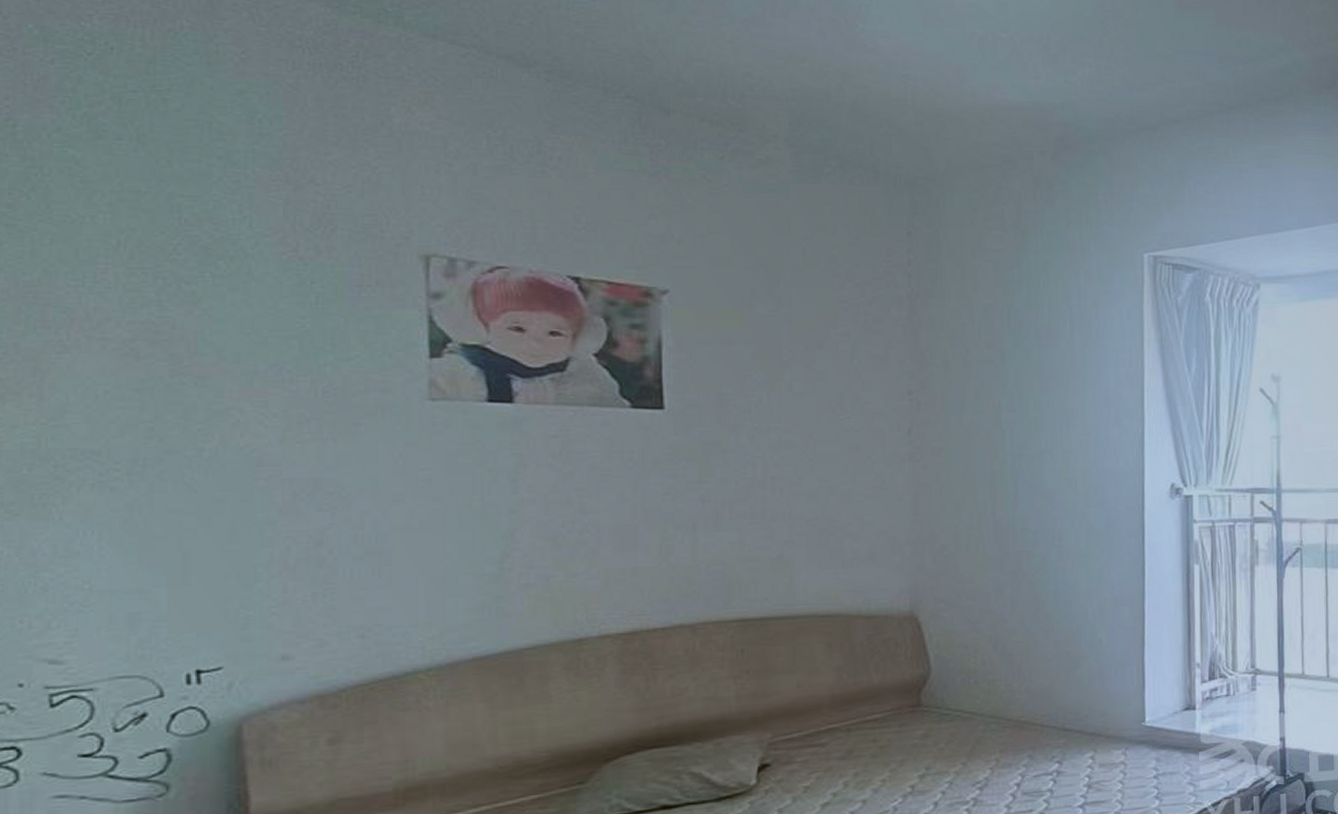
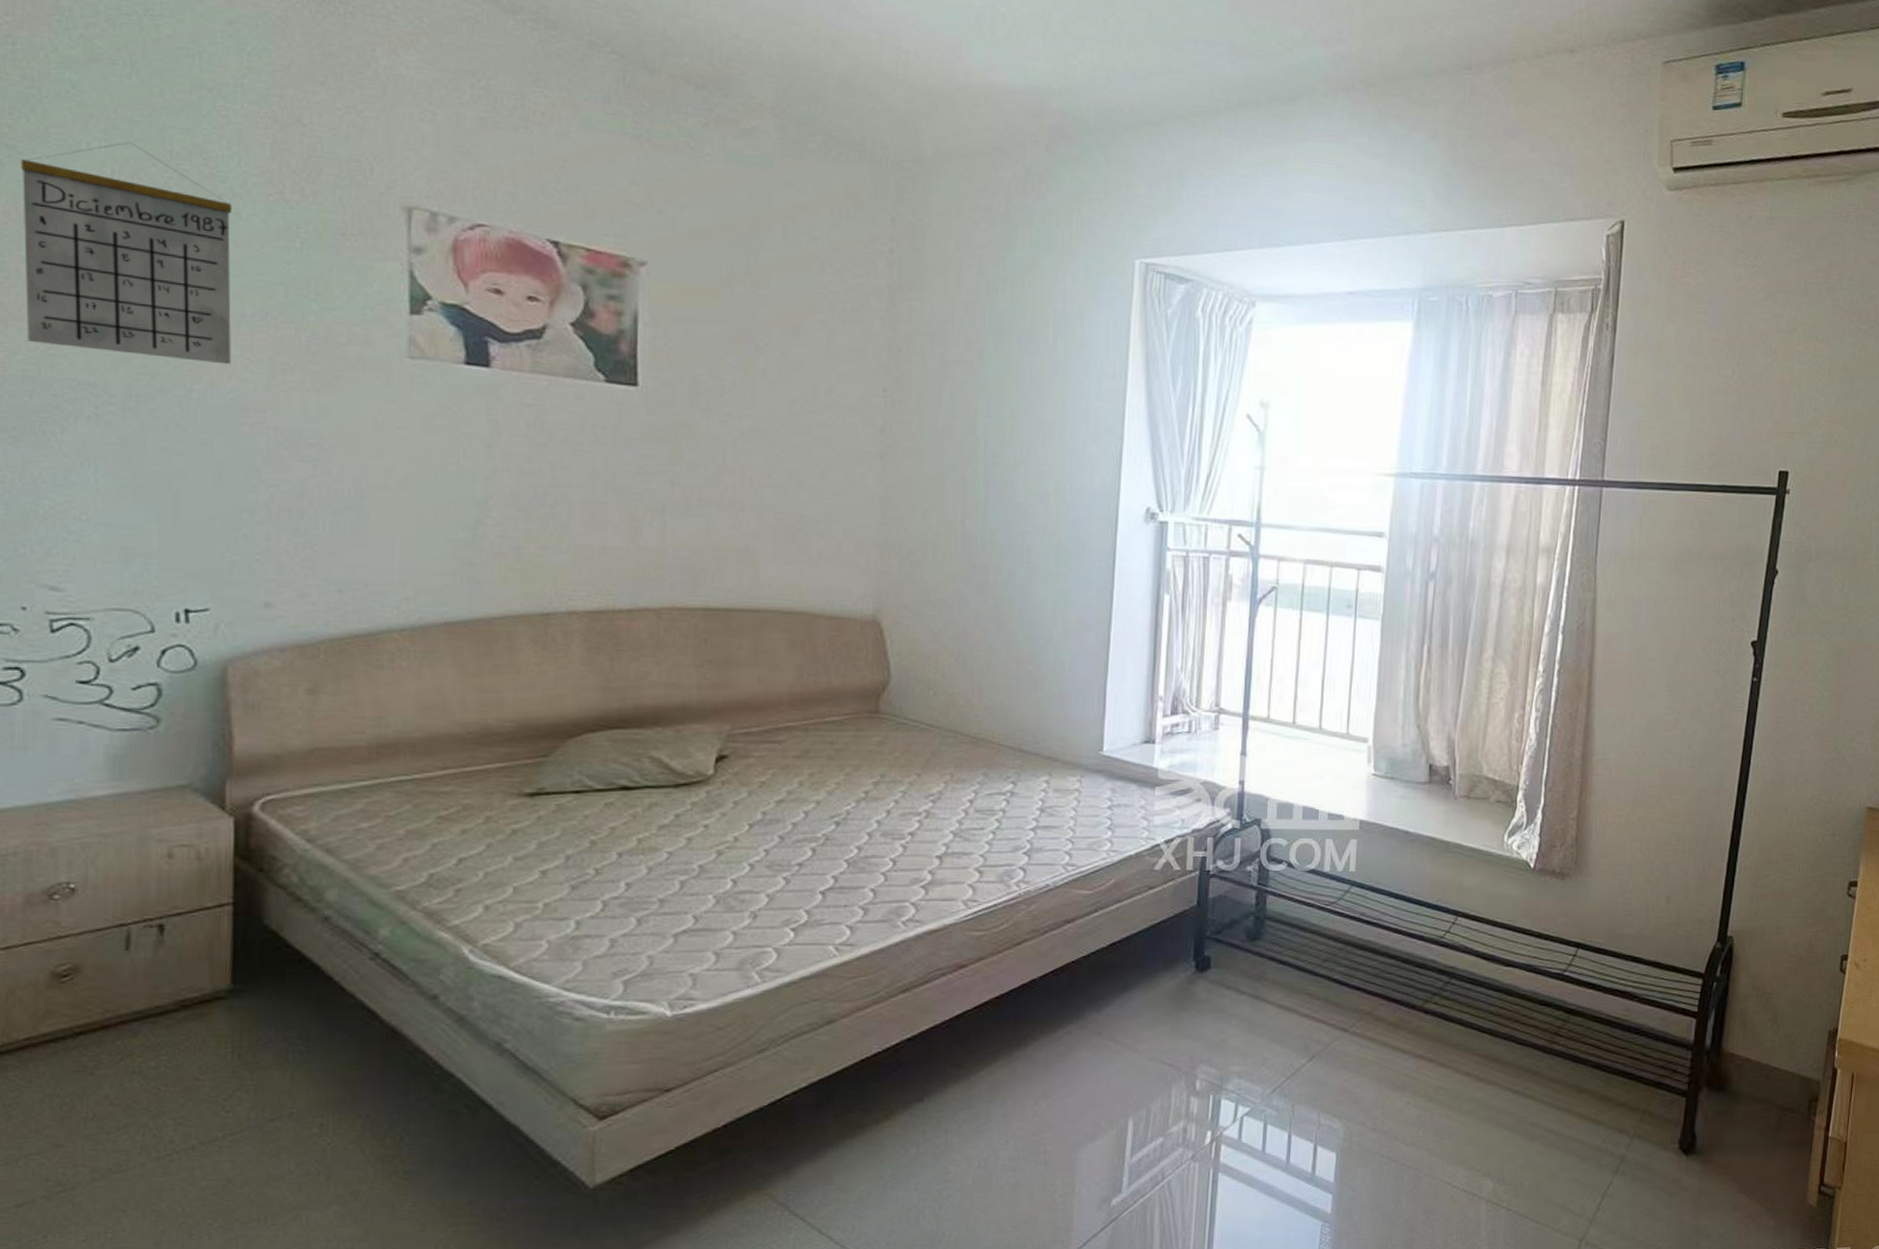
calendar: none [21,212,244,422] -> present [21,141,232,365]

